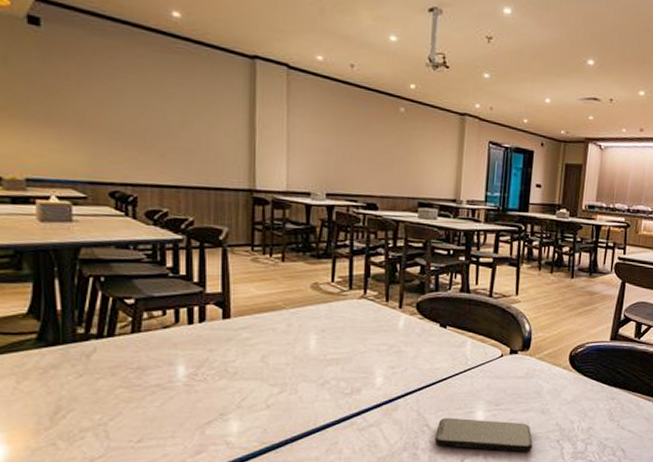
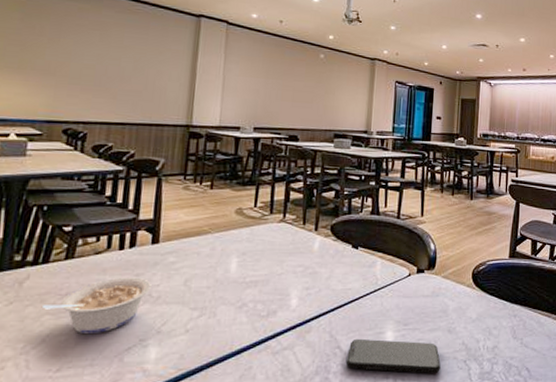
legume: none [113,352,226,408] -> present [41,277,151,335]

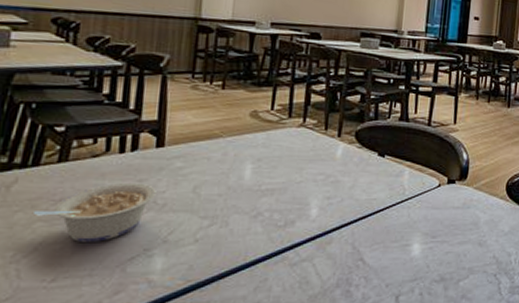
smartphone: present [345,338,441,373] -> none [368,250,470,287]

